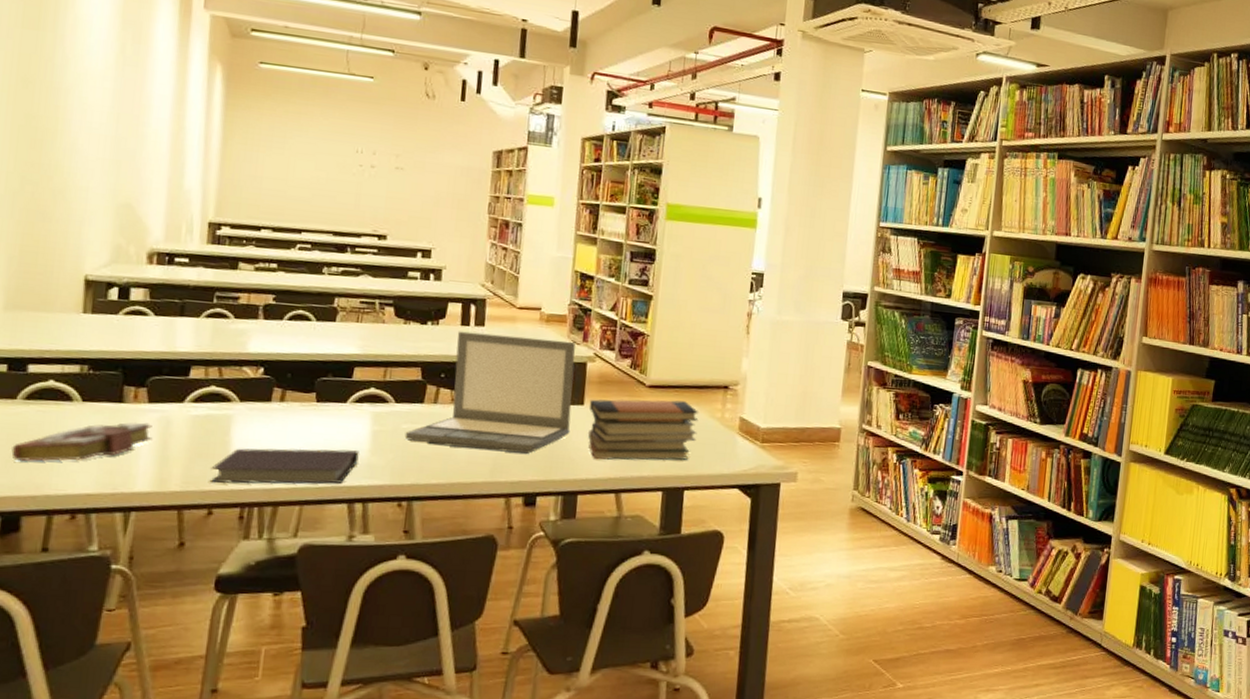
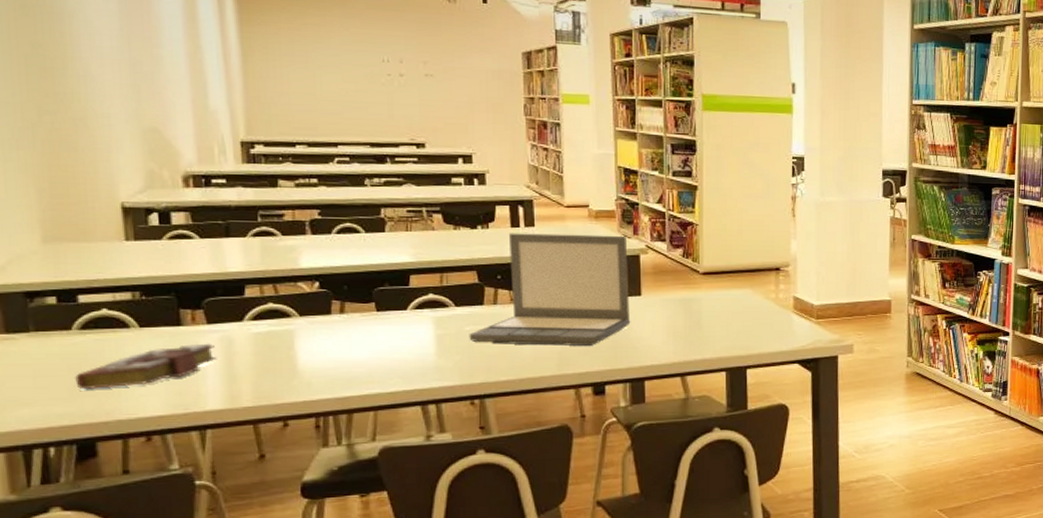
notebook: present [211,448,359,484] -> none [280,355,426,397]
book stack: present [587,399,699,461] -> none [646,285,754,347]

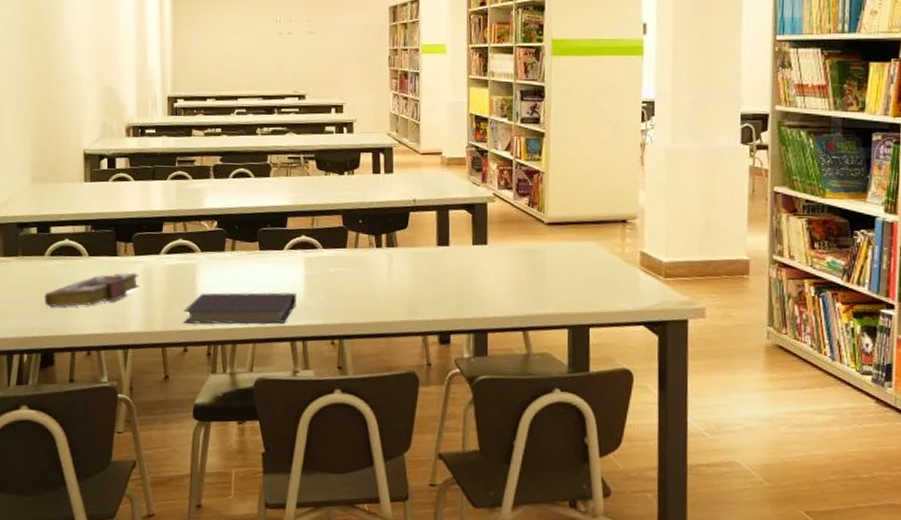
notebook: none [280,355,426,397] -> present [183,292,296,325]
laptop: present [469,233,631,346] -> none [333,179,477,293]

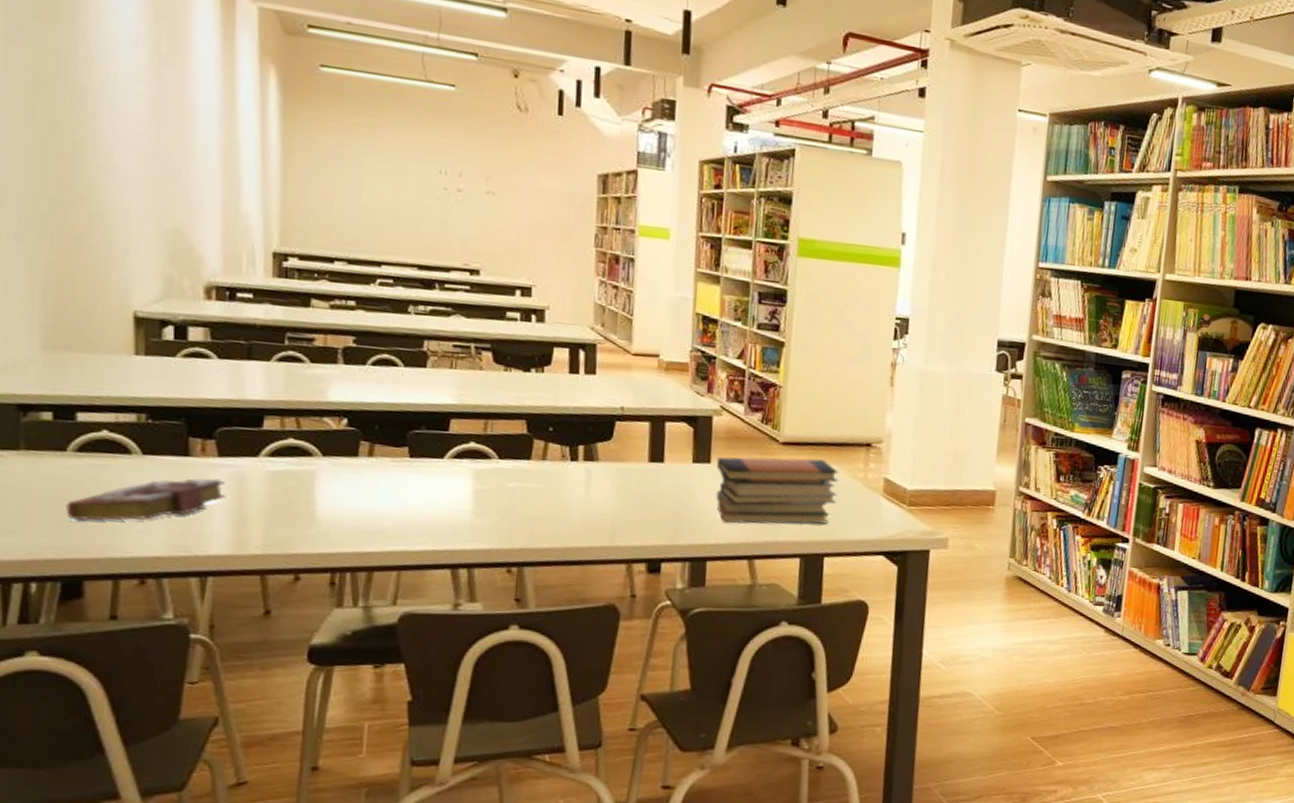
notebook: present [183,292,296,325] -> none [294,507,461,548]
book stack: none [492,237,599,298] -> present [715,456,839,525]

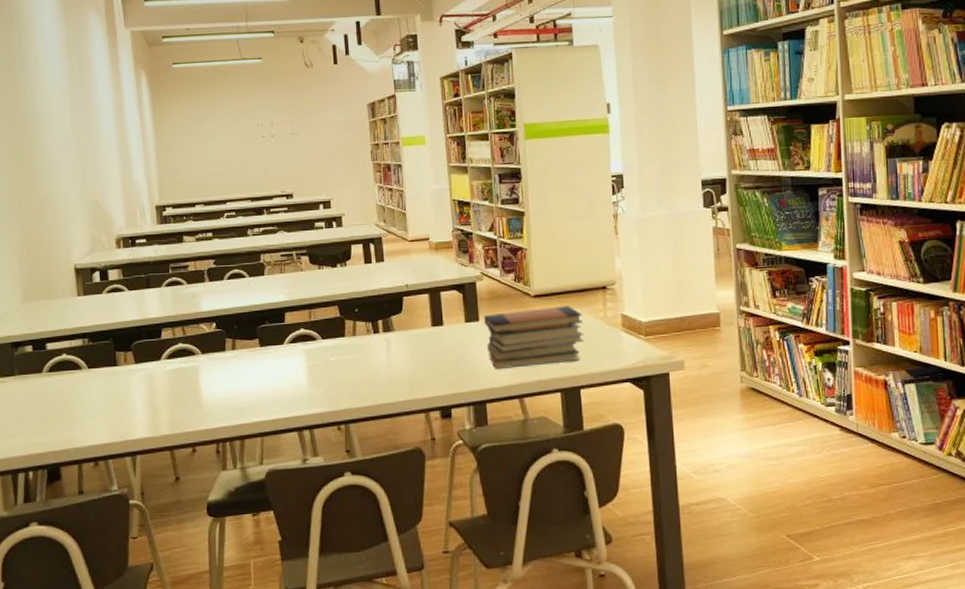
book: present [66,477,226,521] -> none [45,380,143,422]

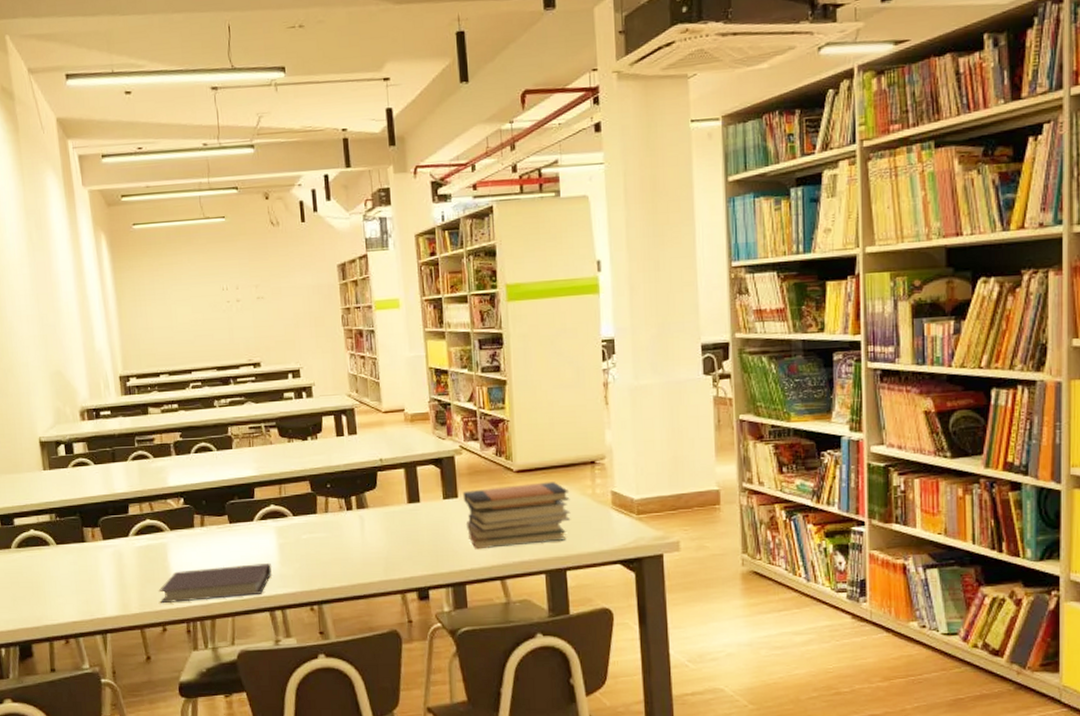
notebook: none [189,385,300,425] -> present [158,563,272,604]

